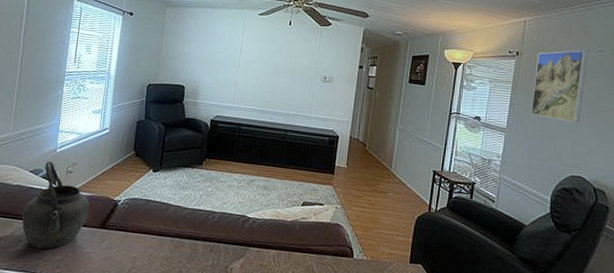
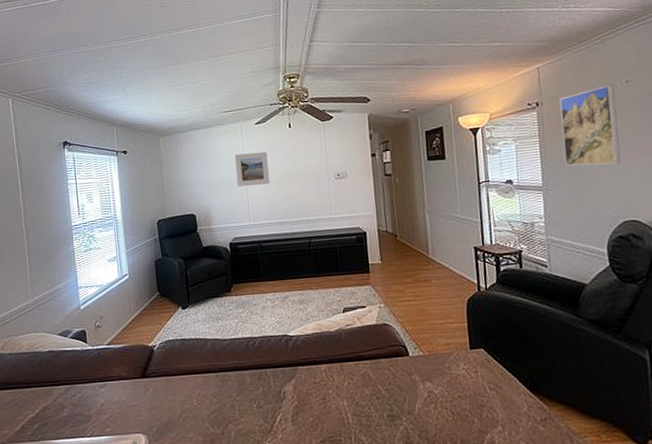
kettle: present [21,161,90,250] -> none [60,320,126,411]
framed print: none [230,39,264,73] -> present [234,151,270,187]

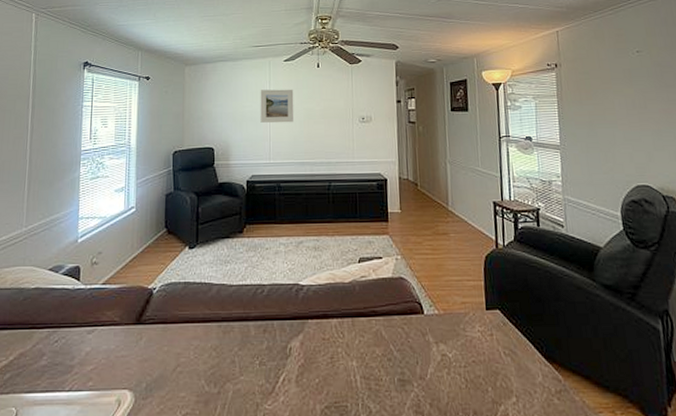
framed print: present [559,84,621,166] -> none [576,53,633,129]

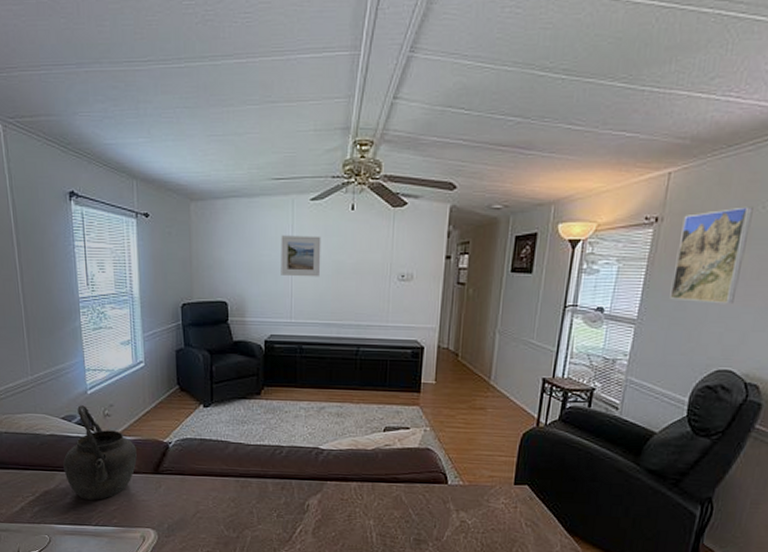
kettle: none [43,254,120,360] -> present [63,405,137,500]
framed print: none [576,53,633,129] -> present [669,206,754,305]

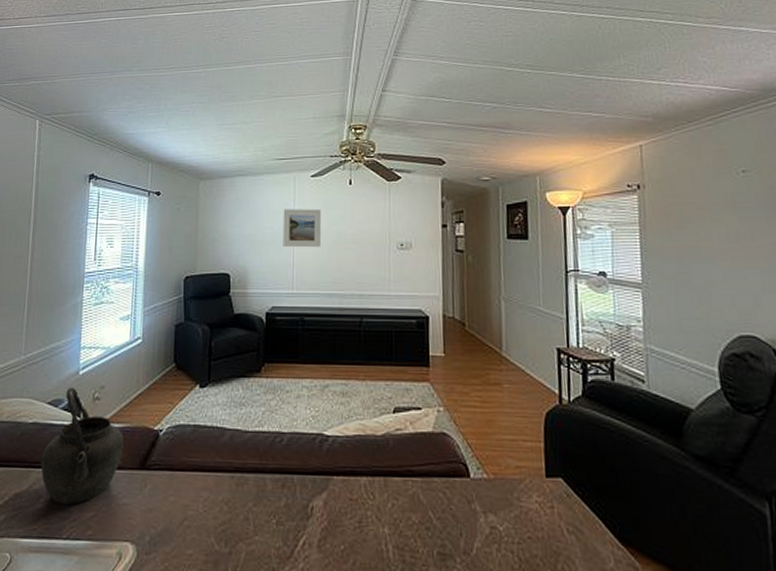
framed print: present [669,206,754,305] -> none [664,173,736,266]

